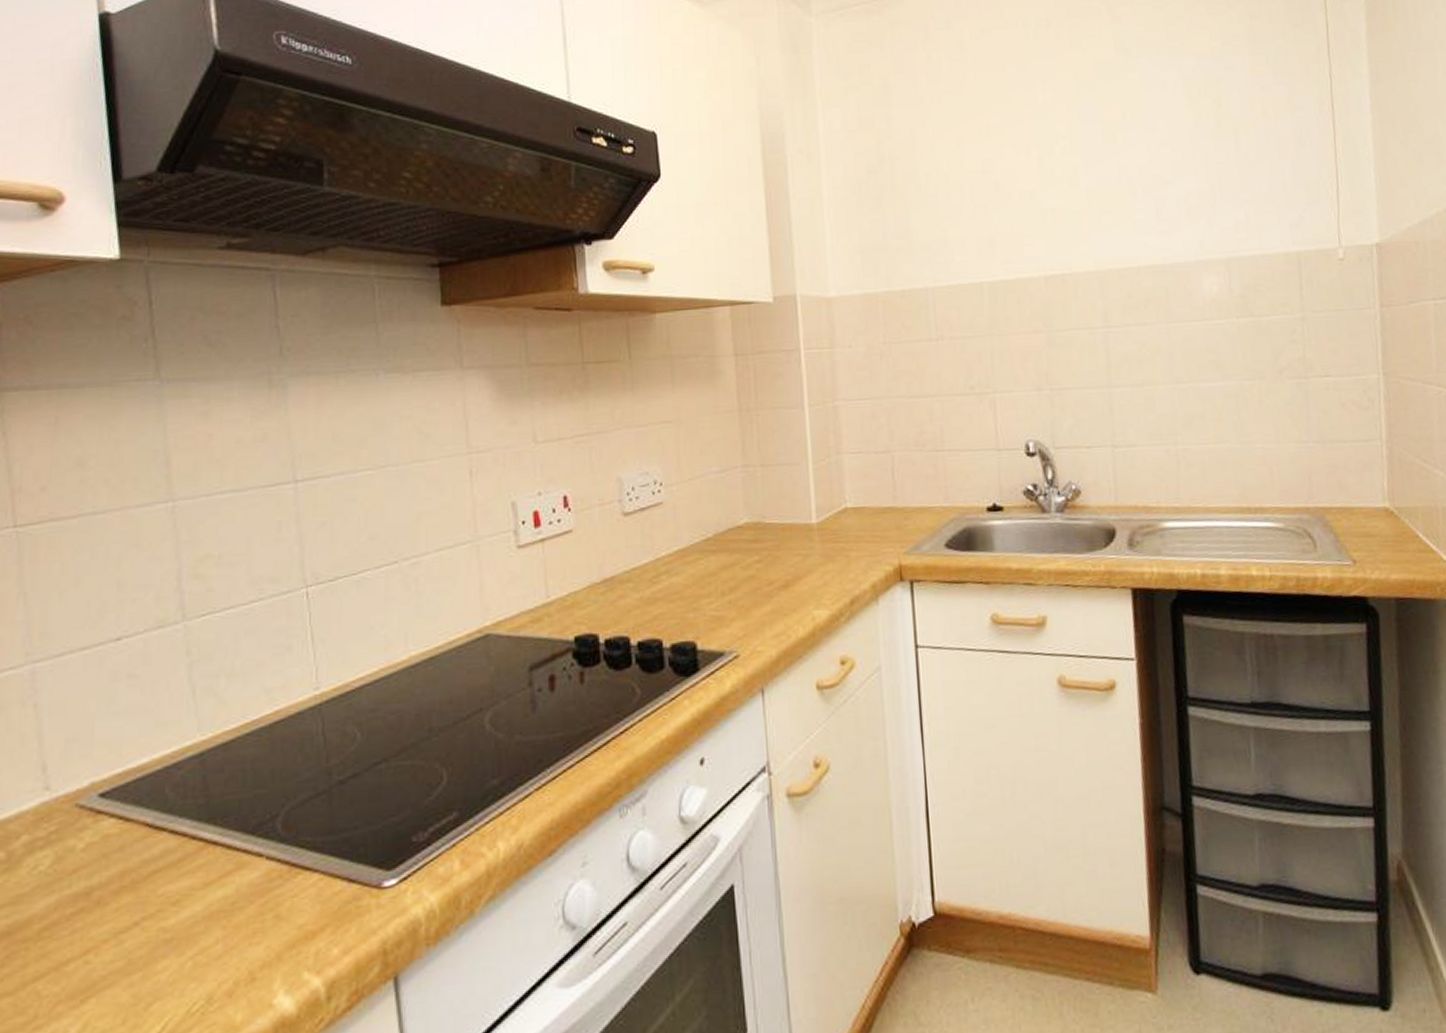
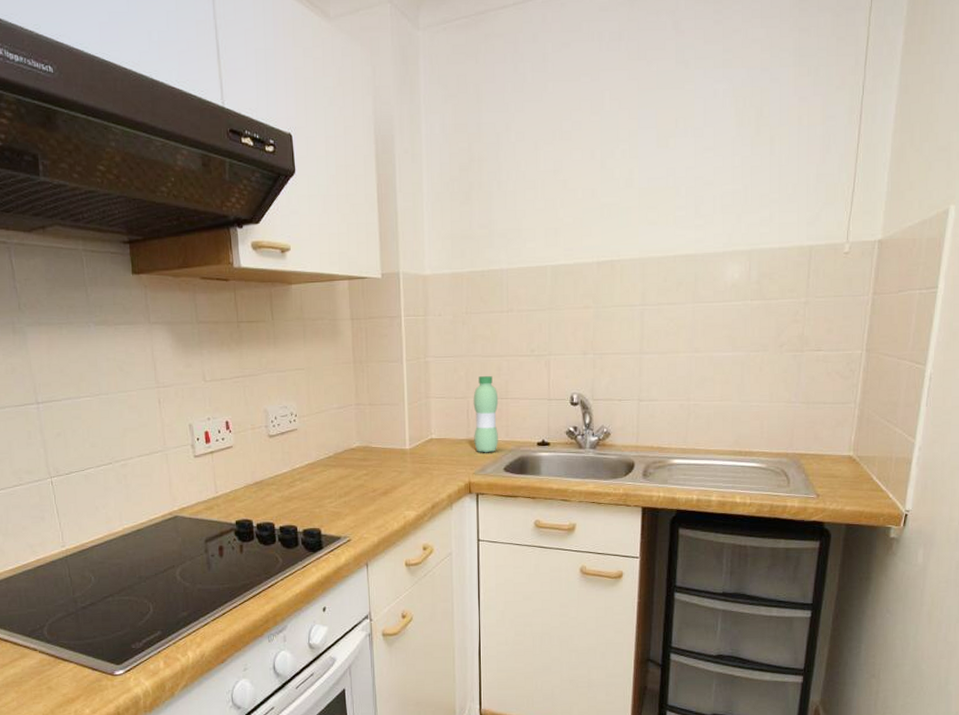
water bottle: none [899,421,936,525] -> present [473,375,499,453]

